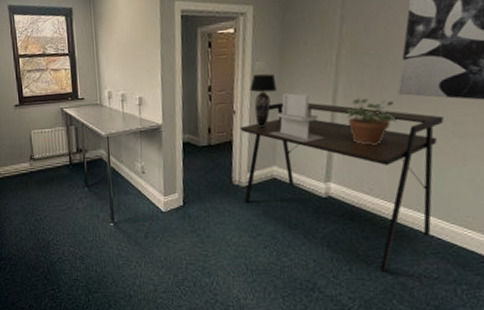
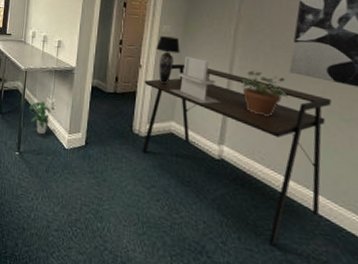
potted plant: none [116,166,141,202] -> present [28,100,51,135]

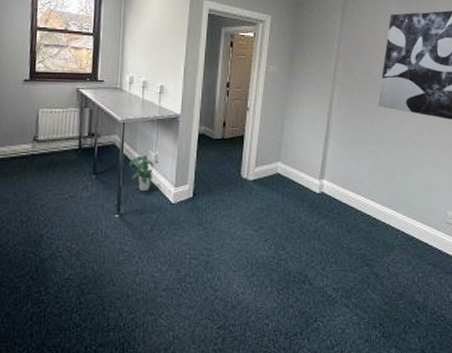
desk: present [142,63,332,246] -> none [250,104,409,263]
table lamp: present [156,36,180,85] -> none [263,77,286,126]
letter holder: present [171,55,220,104] -> none [277,95,321,142]
potted plant: present [242,70,288,116] -> none [339,106,376,148]

